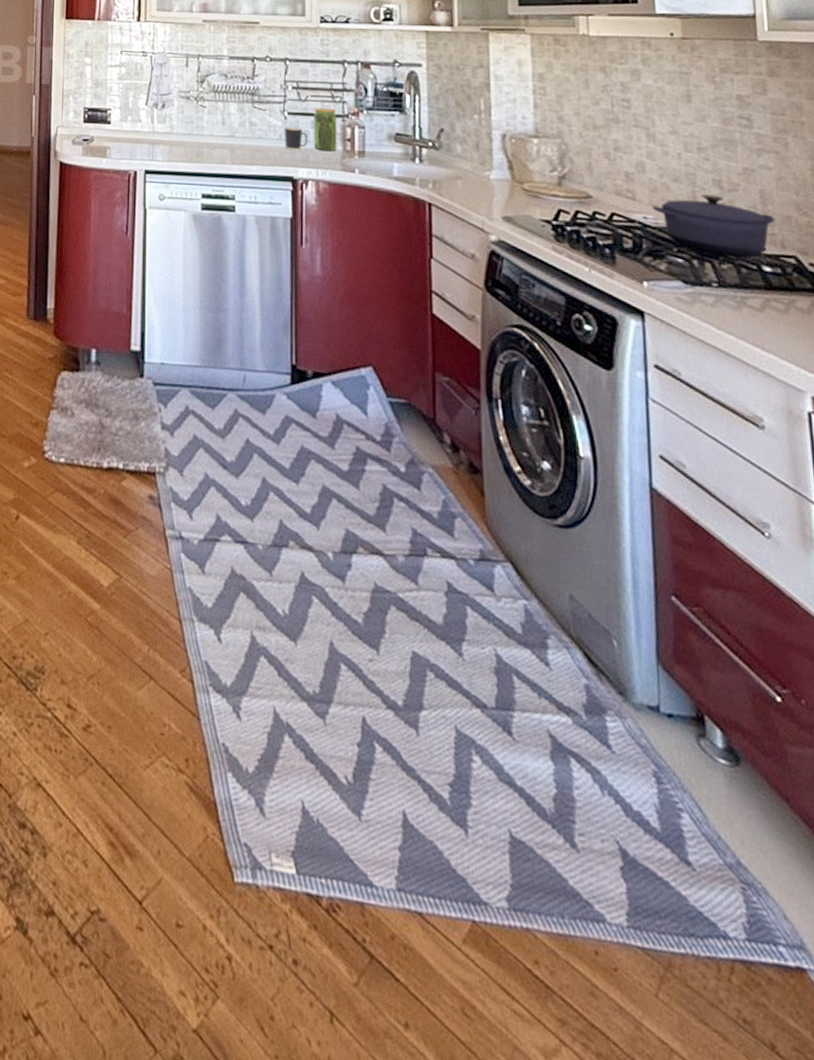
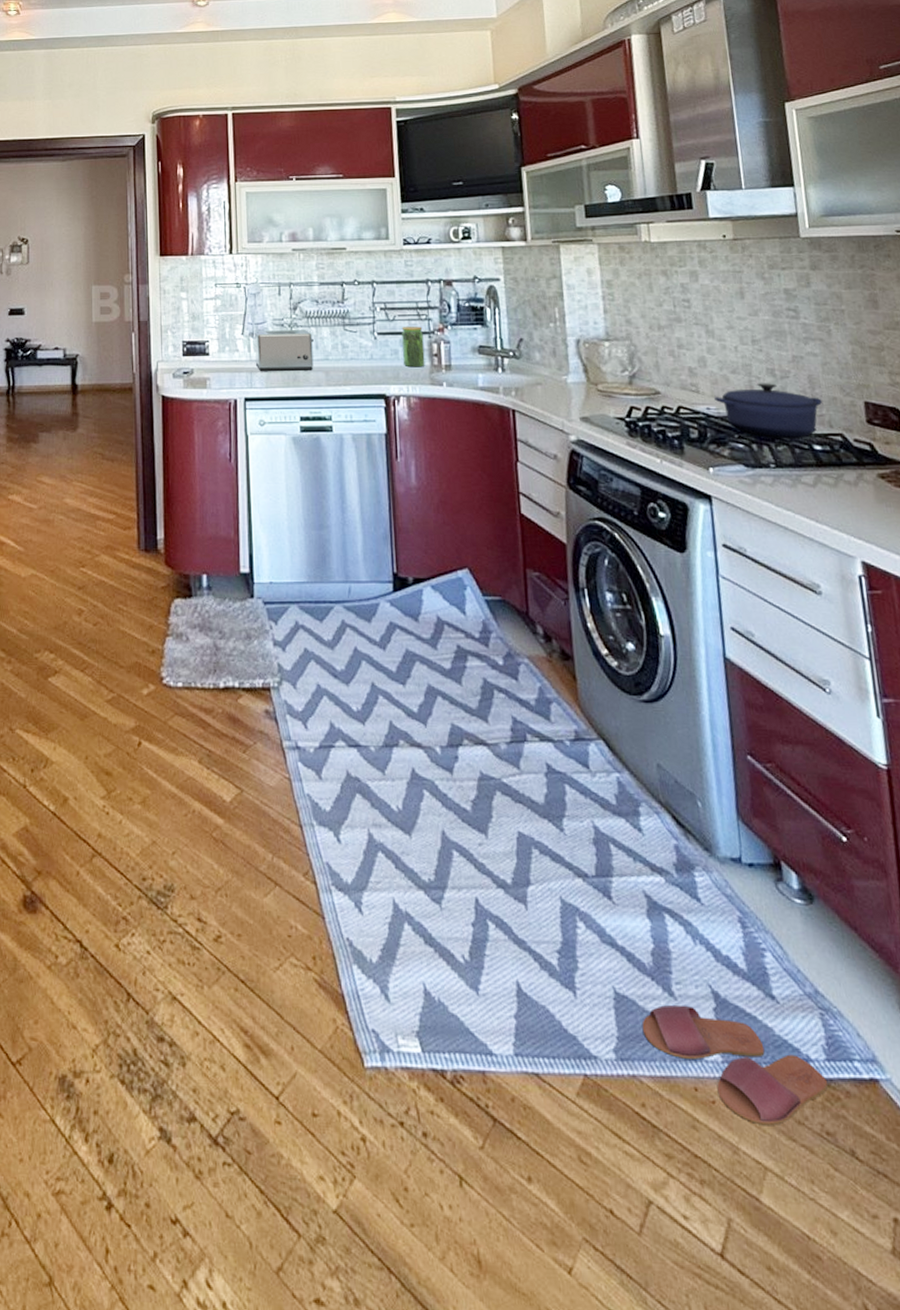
toaster: none [158,102,220,148] -> present [255,330,314,372]
mug: present [284,127,308,151] -> none [374,347,398,369]
slippers: none [539,856,747,1004] -> present [642,1005,827,1125]

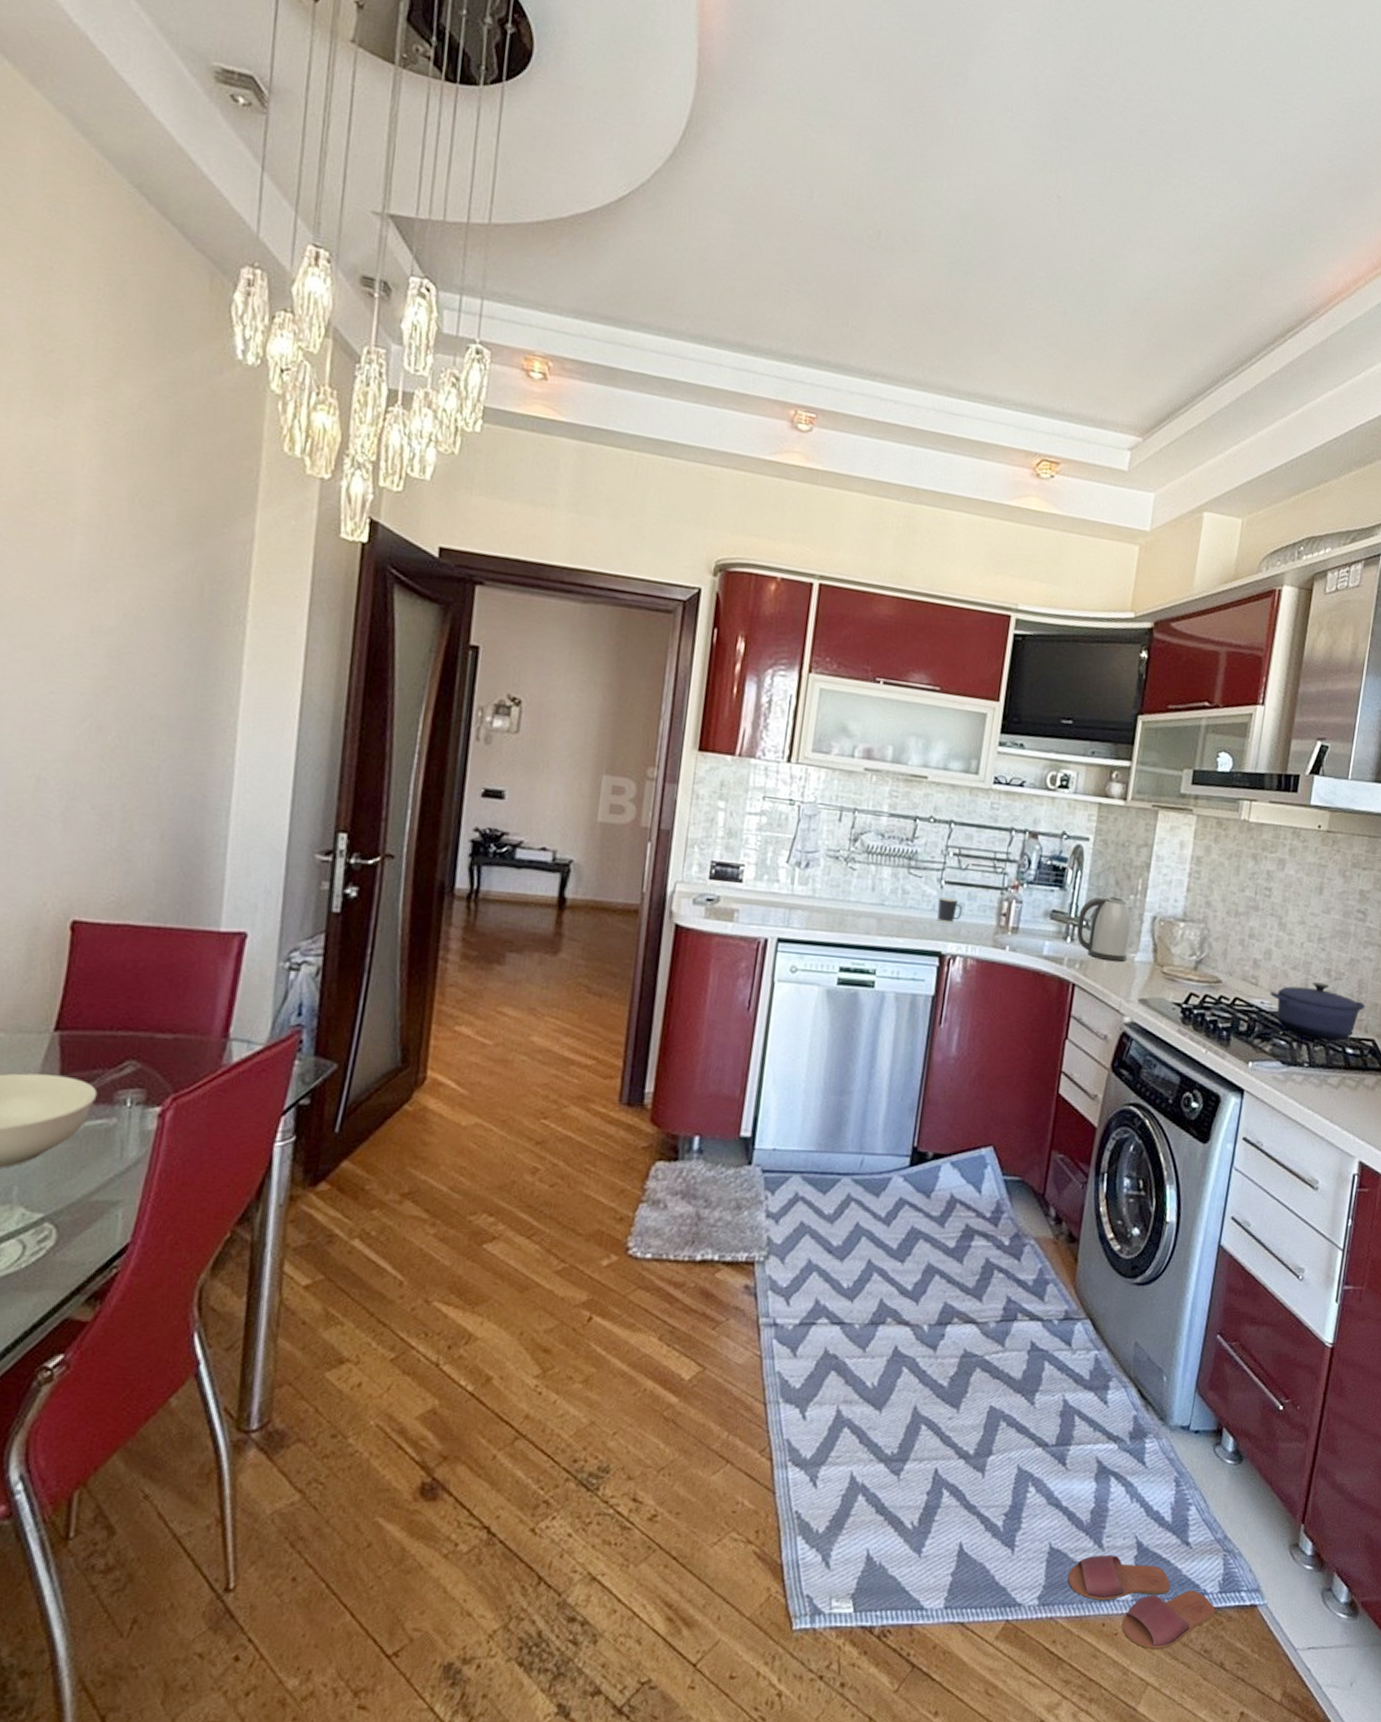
toaster: present [255,330,314,372] -> none [797,860,871,916]
mug: none [374,347,398,369] -> present [937,897,963,924]
jar: present [401,326,425,368] -> none [967,878,996,927]
kettle: none [504,327,560,385] -> present [1076,896,1134,962]

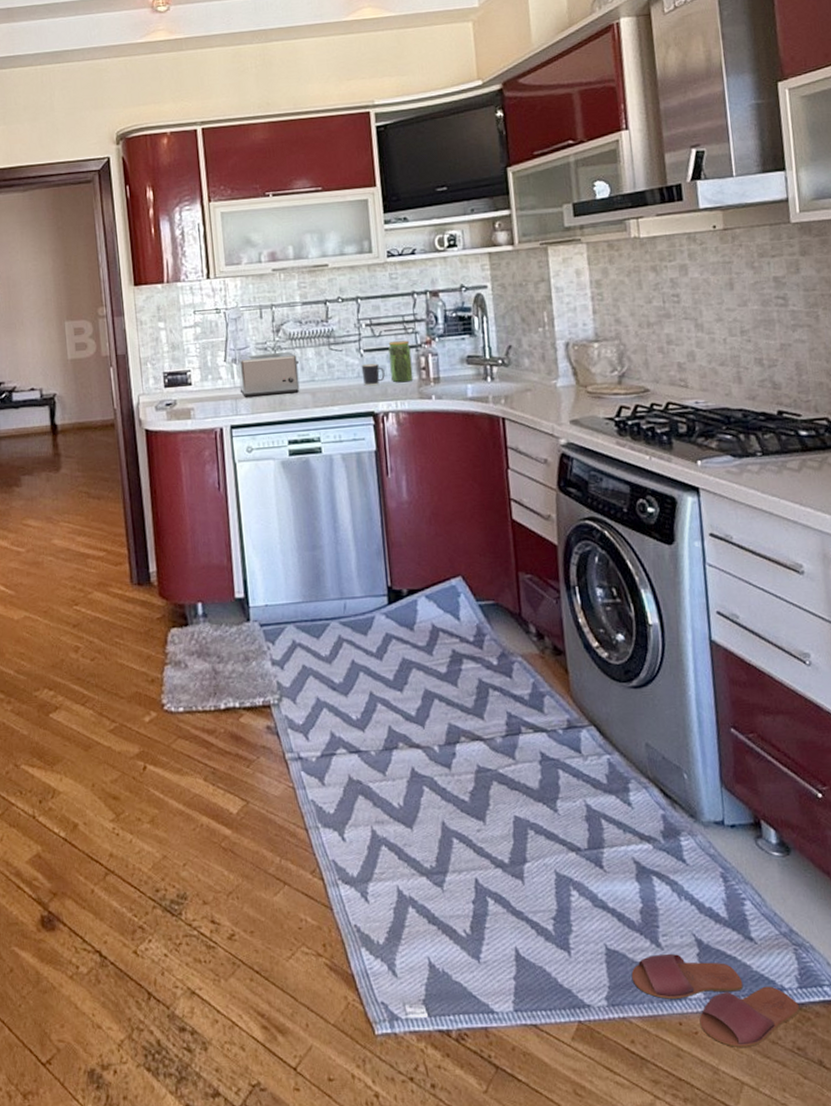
toaster: none [797,860,871,916] -> present [238,352,300,399]
jar: none [967,878,996,927] -> present [388,340,413,383]
kettle: present [1076,896,1134,962] -> none [493,332,550,391]
cooking pot: present [1270,982,1365,1041] -> none [703,372,809,428]

